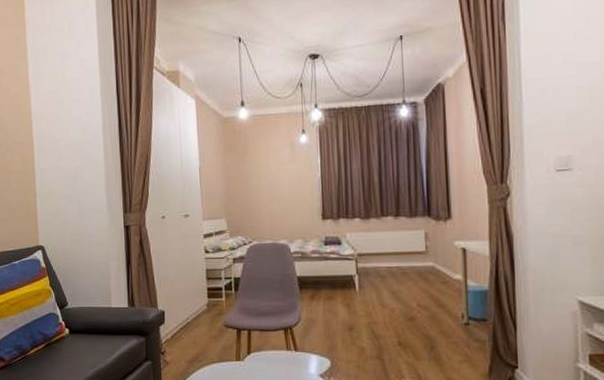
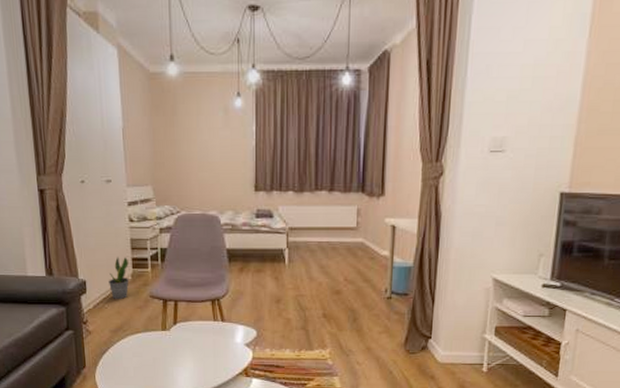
potted plant: none [186,287,205,330] -> present [109,257,129,300]

